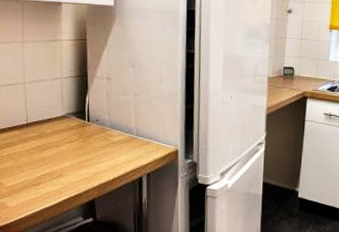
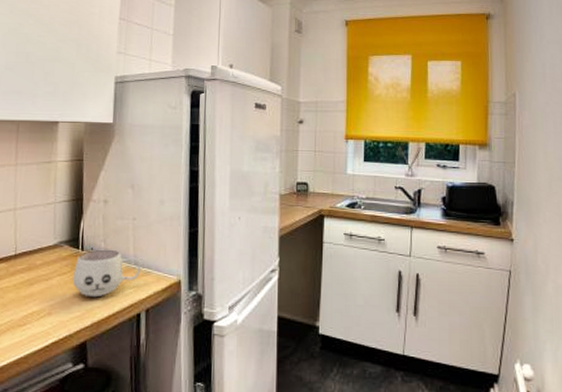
mug: none [80,122,143,163] -> present [72,250,142,298]

